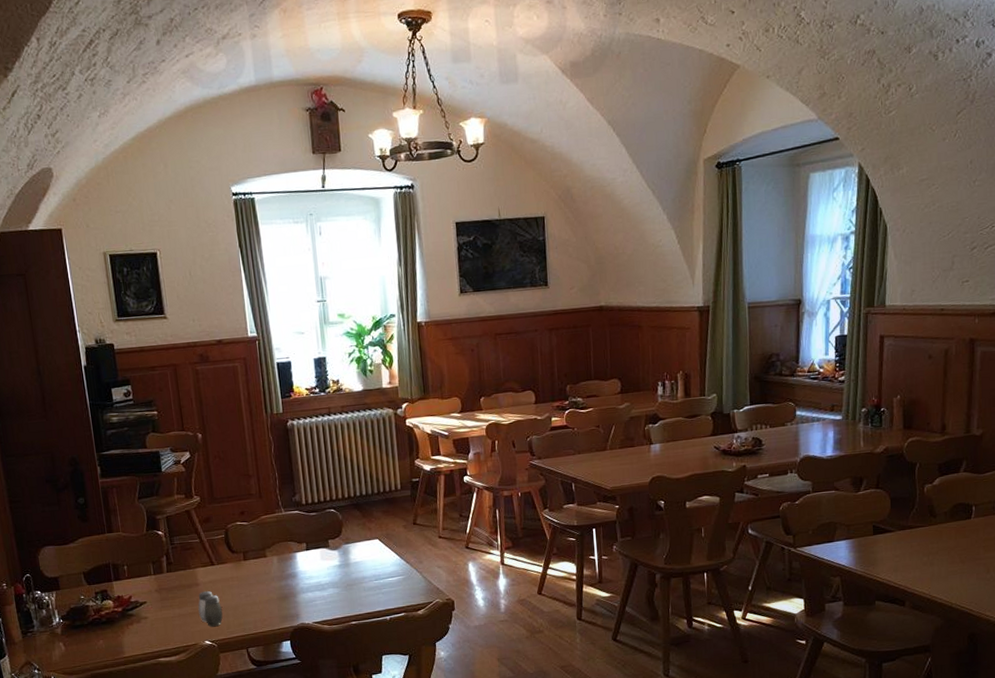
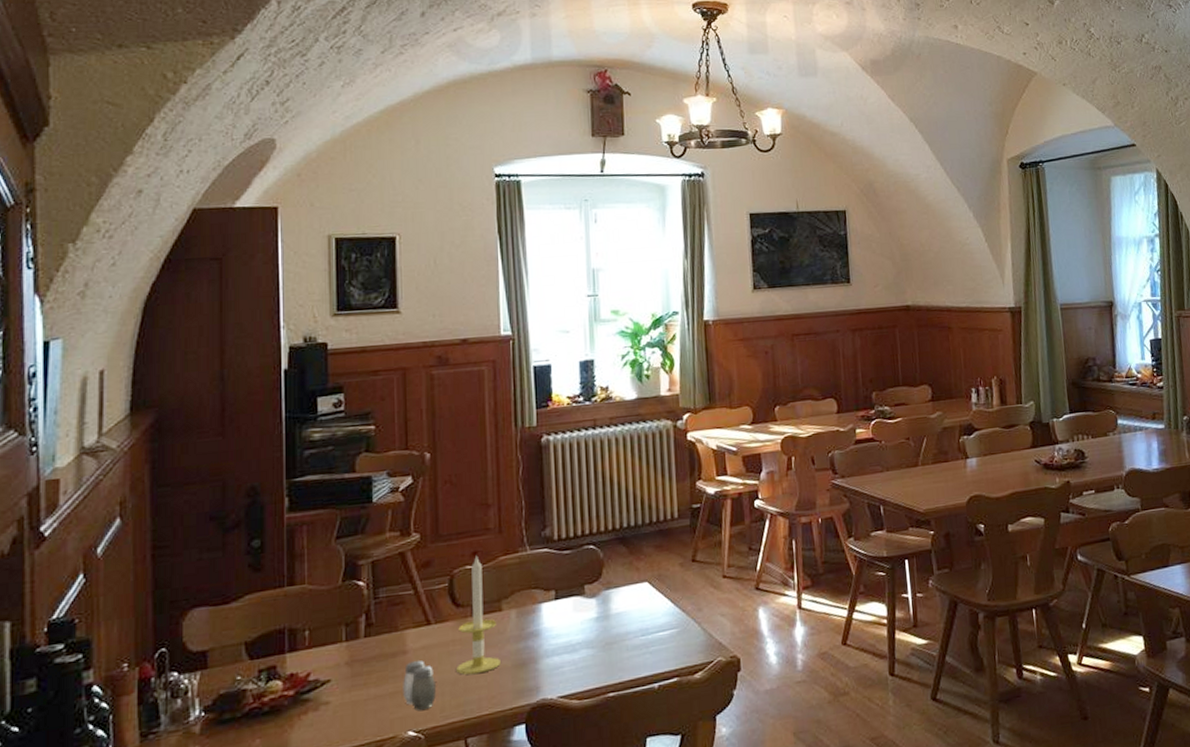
candle: none [235,514,268,603] -> present [456,555,500,675]

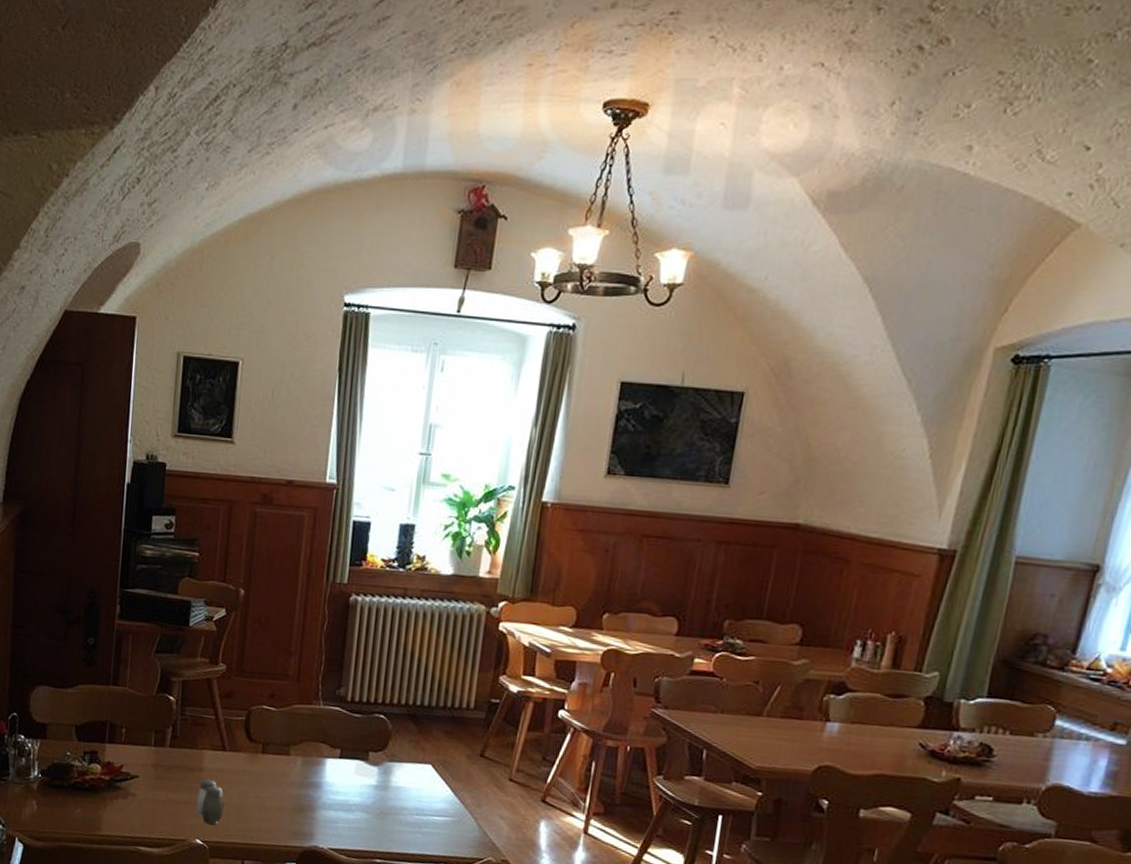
candle: present [456,555,500,675] -> none [243,698,283,807]

